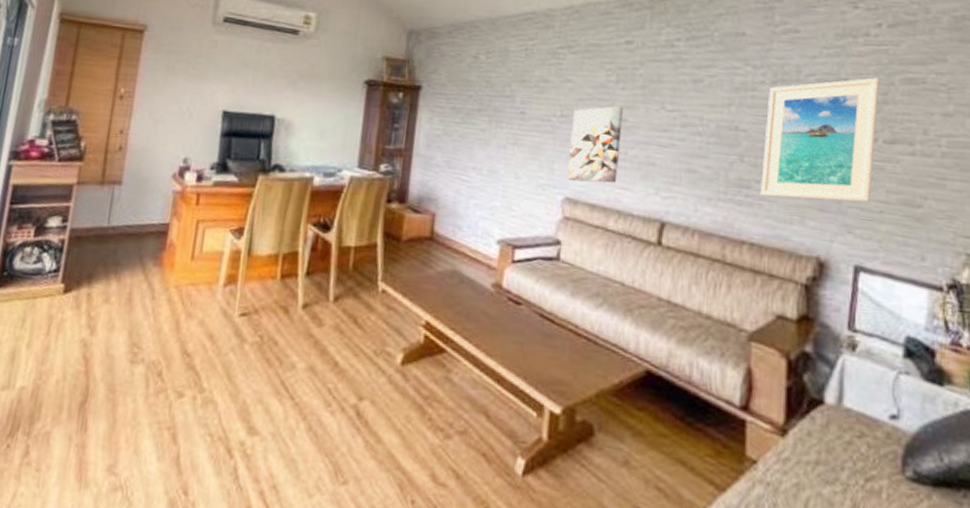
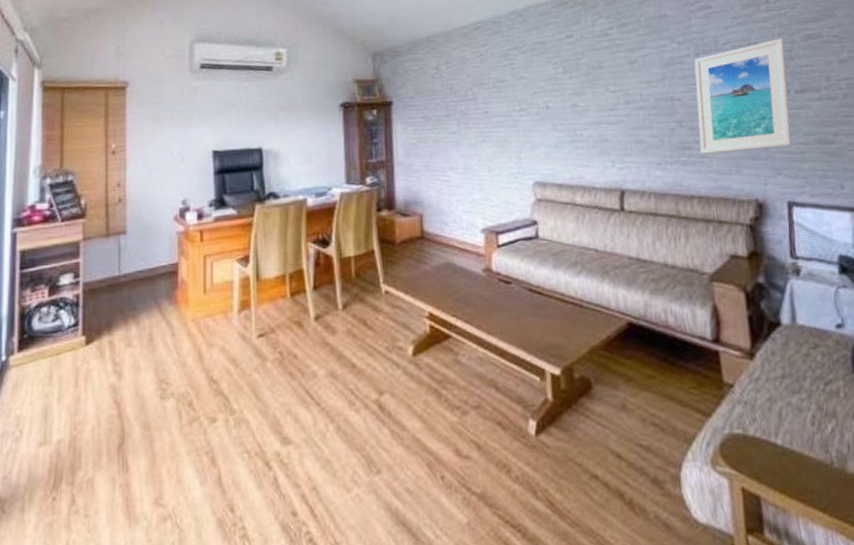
wall art: present [568,106,623,183] -> none [531,94,578,166]

